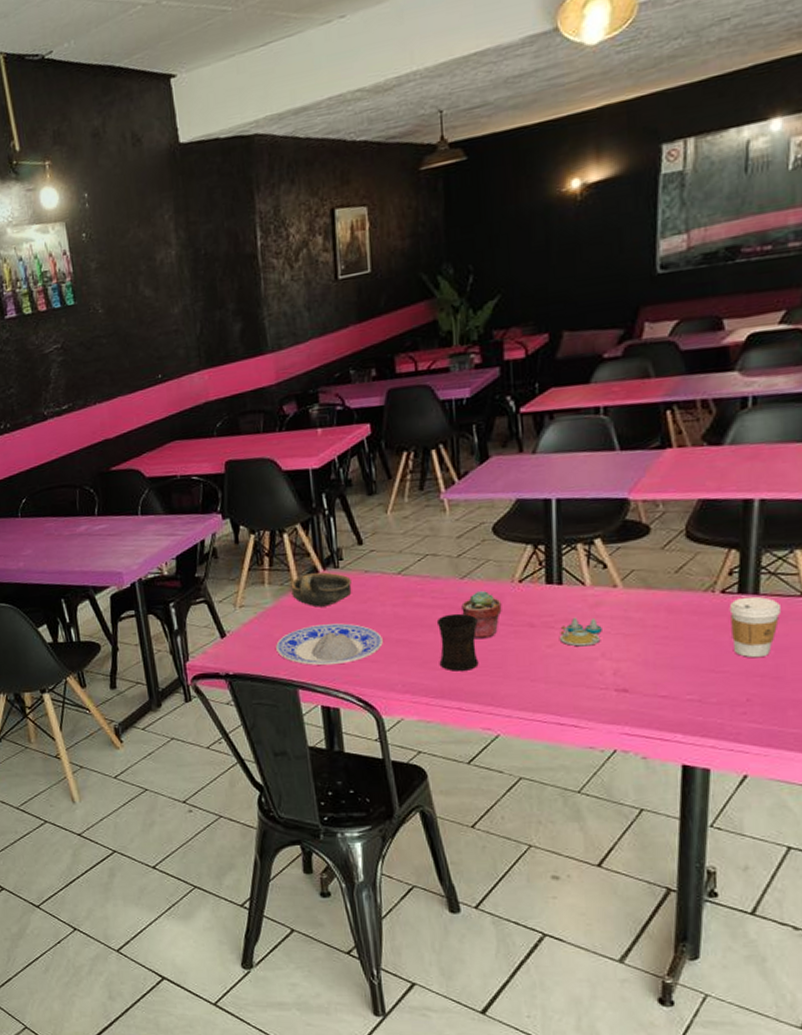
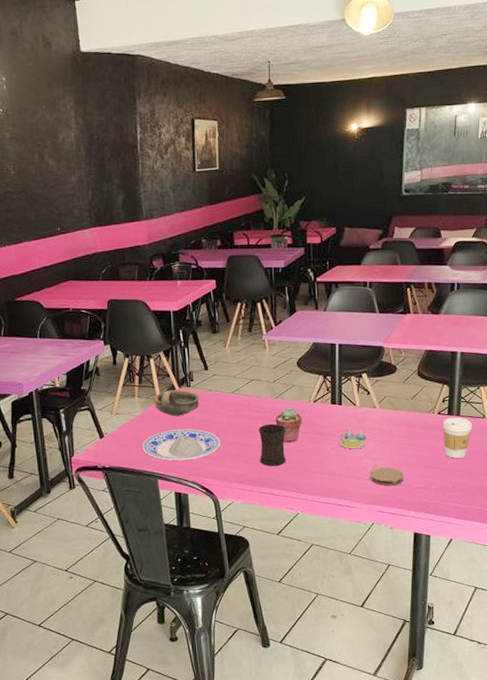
coaster: none [608,671,665,698] -> present [370,467,404,486]

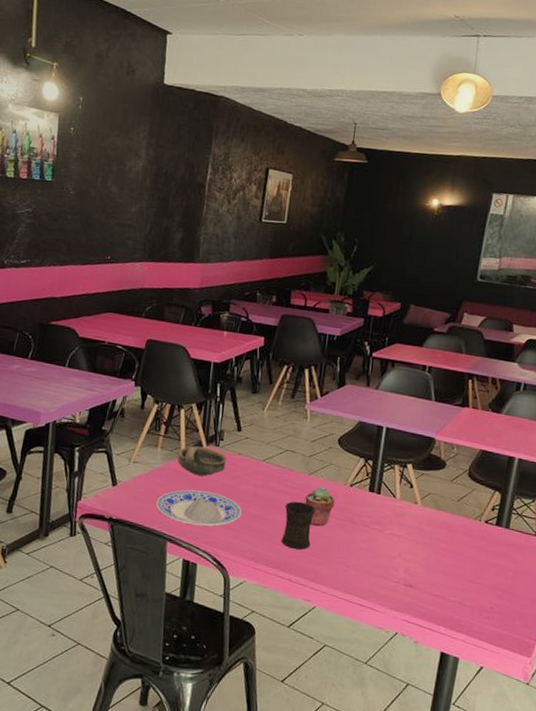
salt and pepper shaker set: present [339,428,366,449] -> none [371,521,402,546]
coaster: present [370,467,404,486] -> none [400,571,438,595]
coffee cup: present [442,417,473,459] -> none [487,528,522,577]

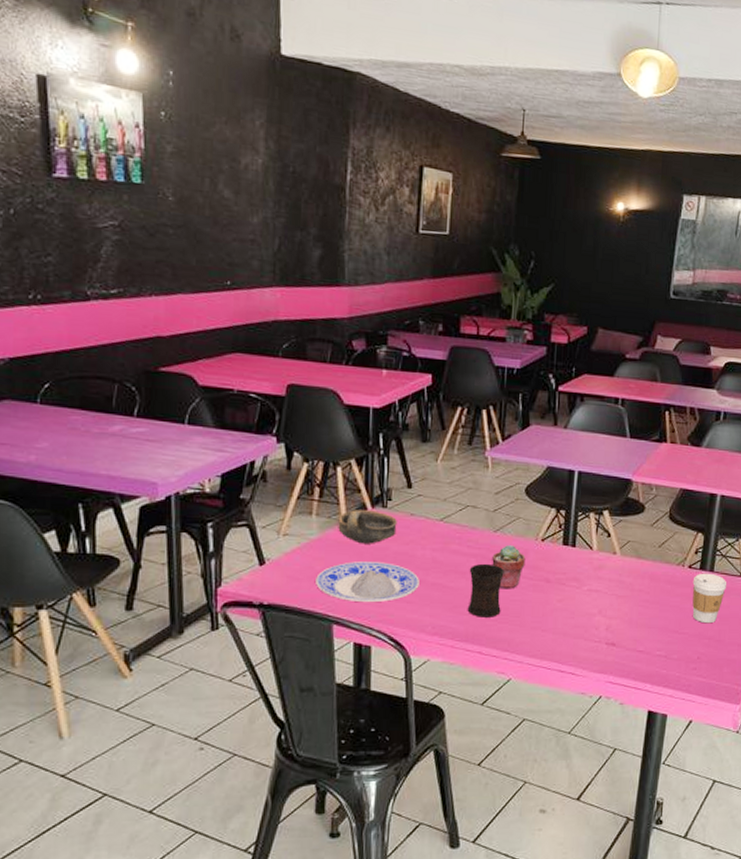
coffee cup: none [487,528,522,577] -> present [692,573,727,624]

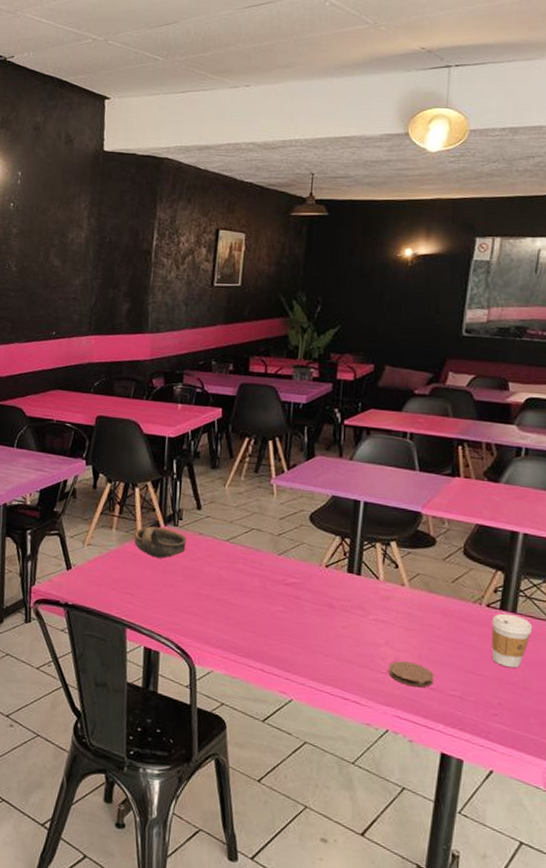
plate: present [316,561,419,603] -> none [113,573,206,612]
mug: present [467,563,504,617] -> none [250,584,287,637]
potted succulent: present [492,544,526,589] -> none [275,568,309,611]
coaster: none [601,628,642,652] -> present [388,661,434,688]

